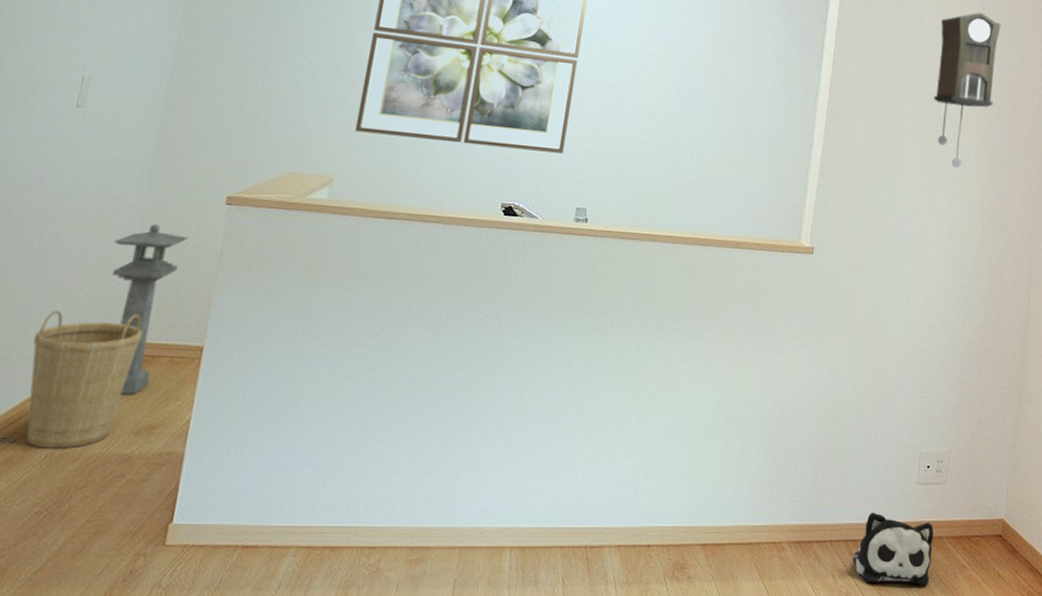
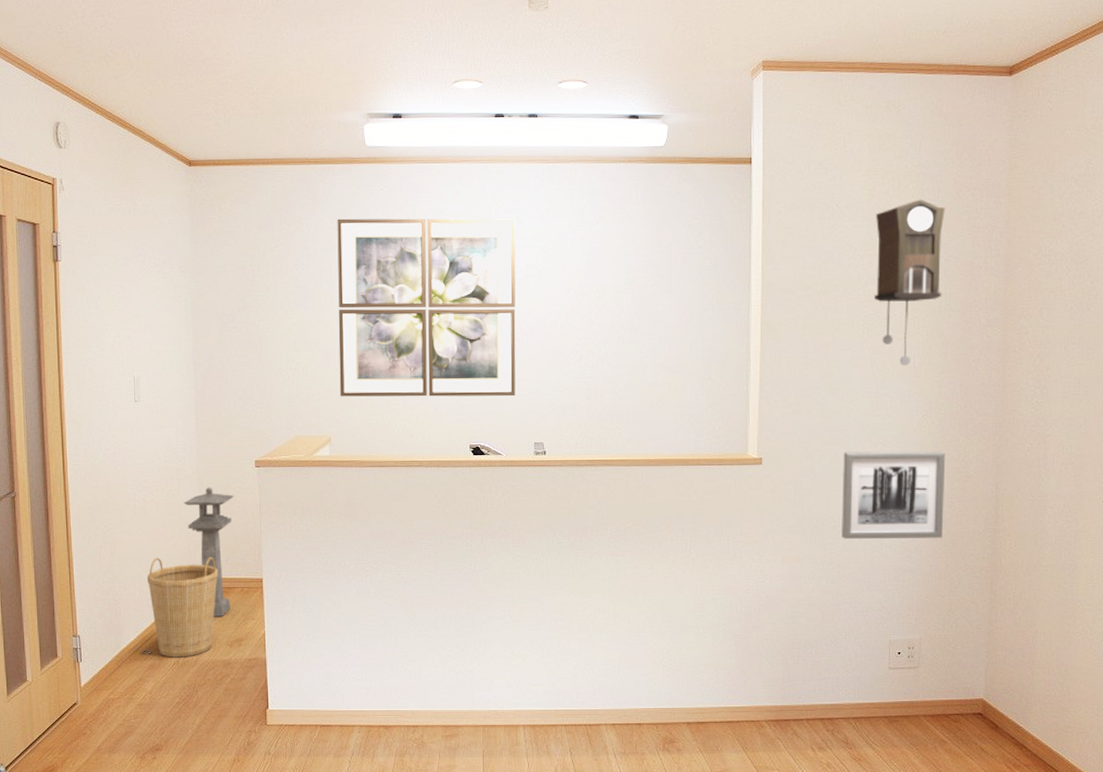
plush toy: present [854,512,934,584] -> none [831,694,911,757]
wall art: none [883,248,986,345] -> present [842,451,946,539]

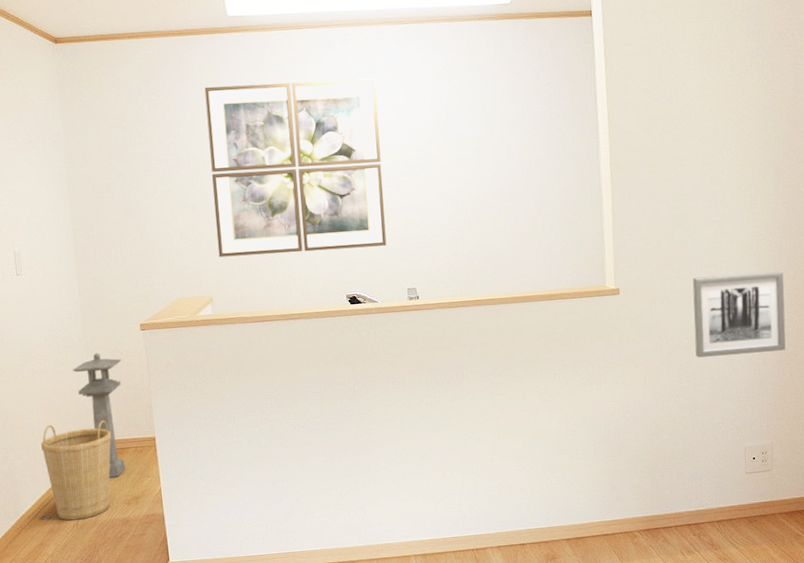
pendulum clock: present [875,199,945,365] -> none [708,41,771,195]

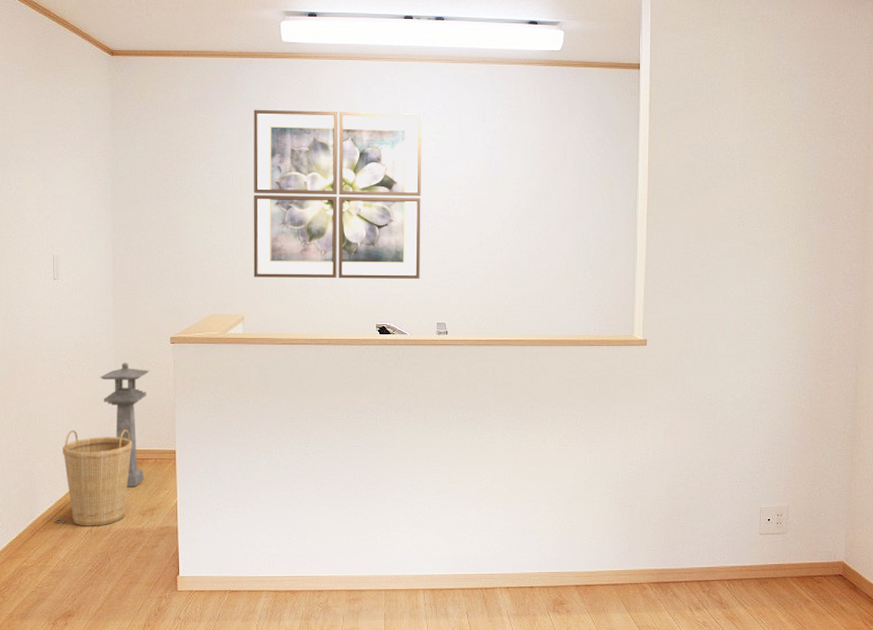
wall art: present [692,271,786,358] -> none [718,334,812,415]

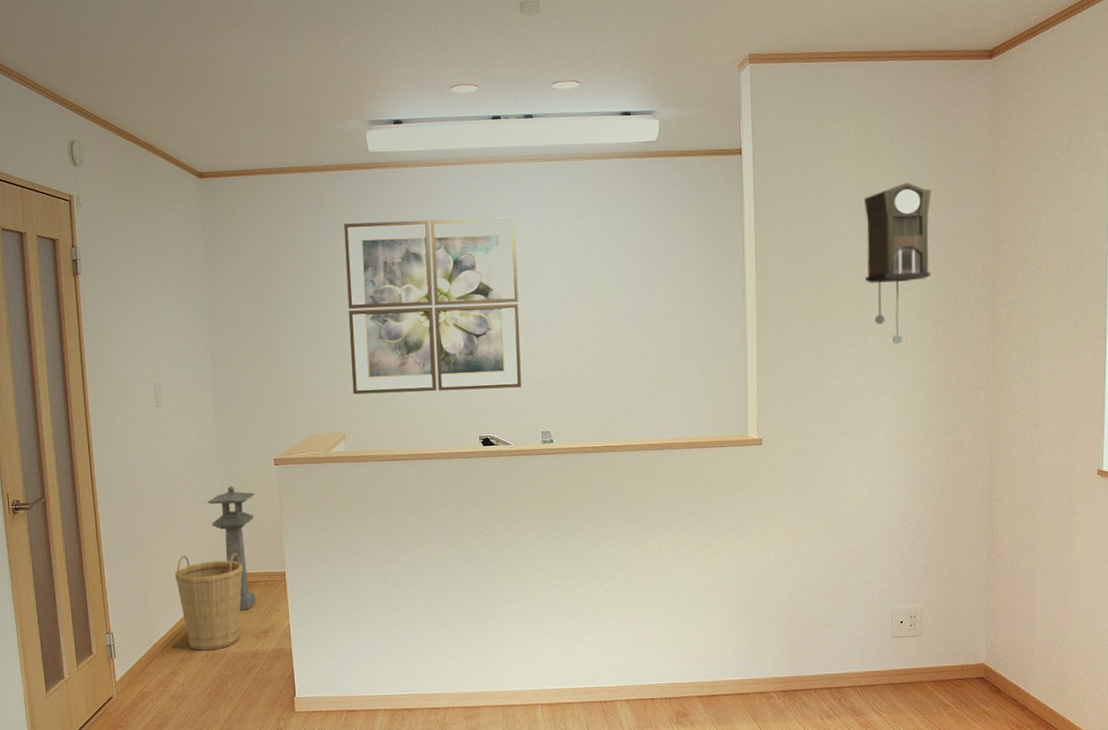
pendulum clock: none [749,105,812,256] -> present [864,182,931,344]

